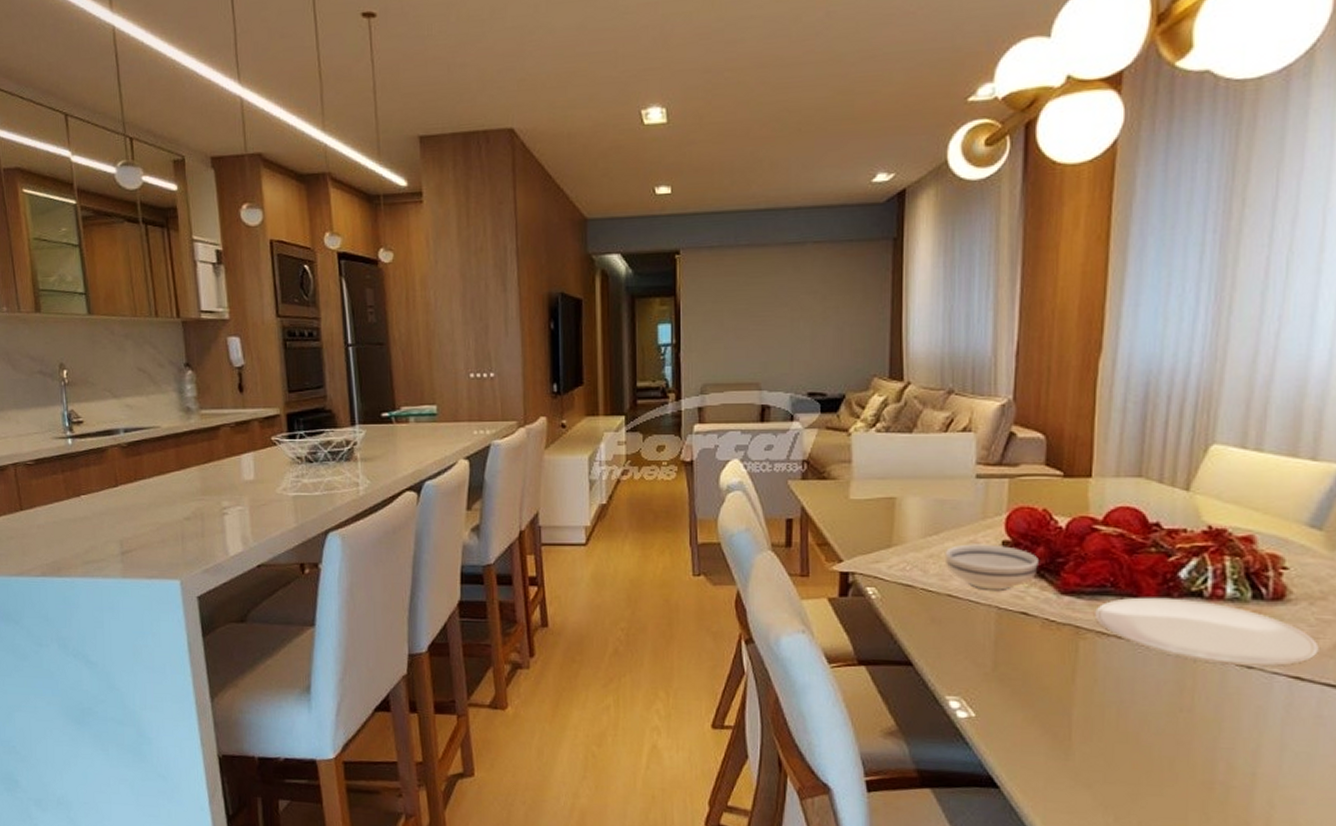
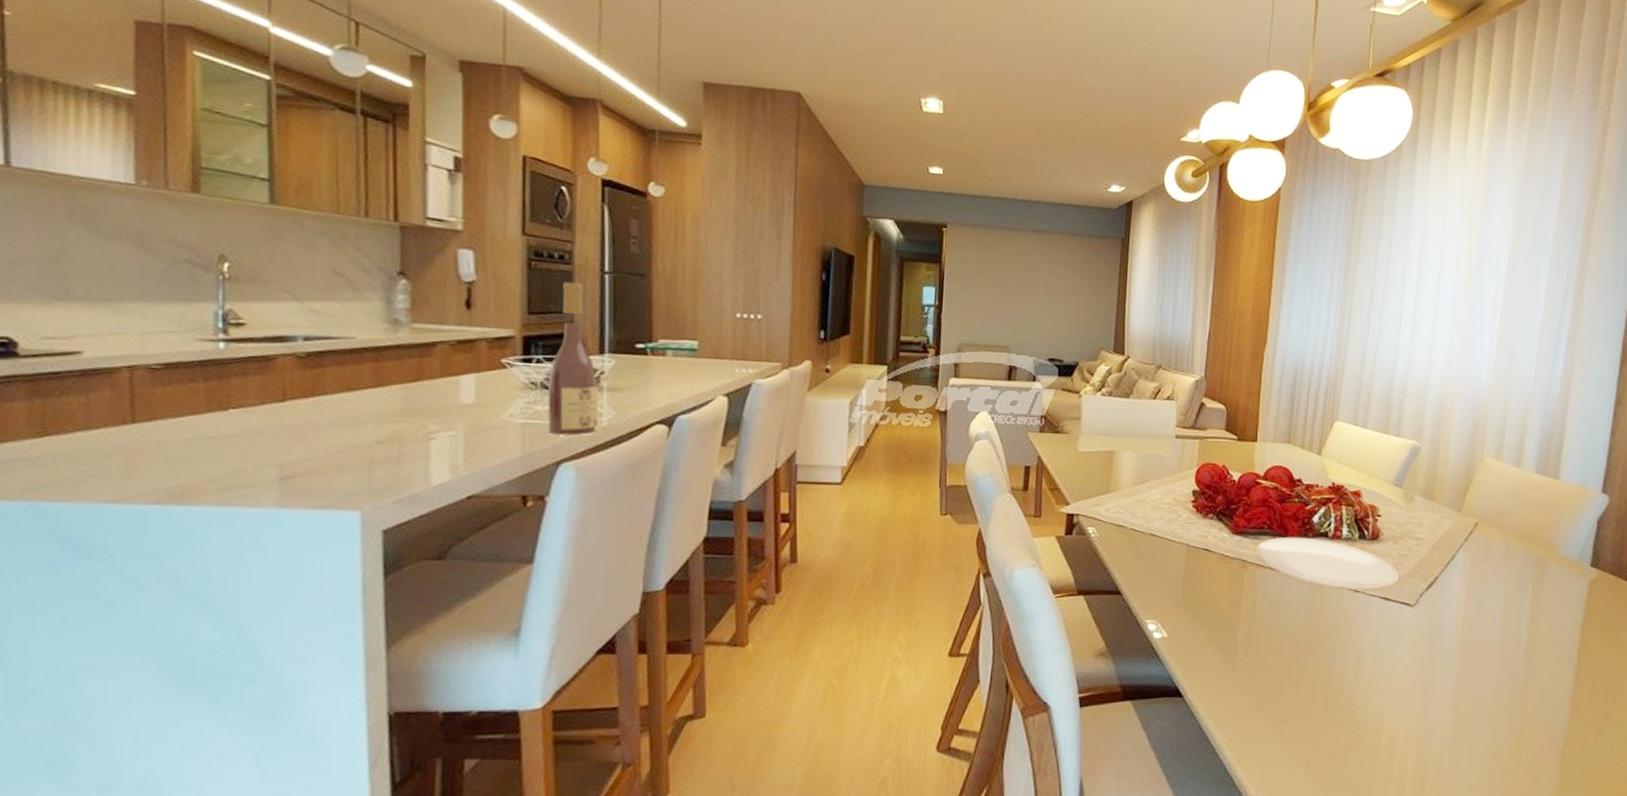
wine bottle: none [310,357,356,506] -> present [547,281,599,436]
bowl: present [944,544,1038,590] -> none [1149,492,1218,531]

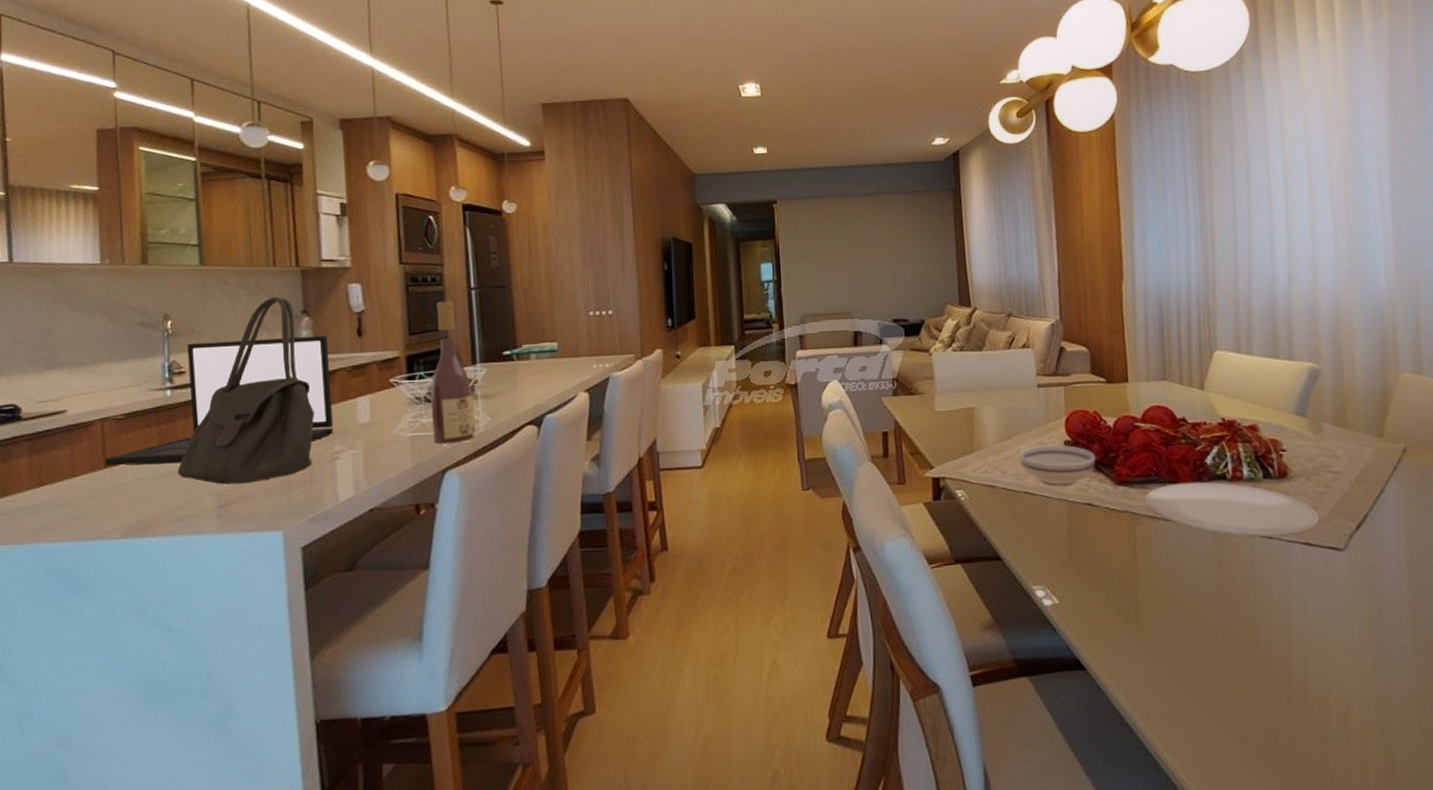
laptop: none [133,291,430,425] -> present [105,335,334,467]
handbag: none [229,251,409,457] -> present [177,296,316,485]
bowl: none [1149,492,1218,531] -> present [1018,444,1096,486]

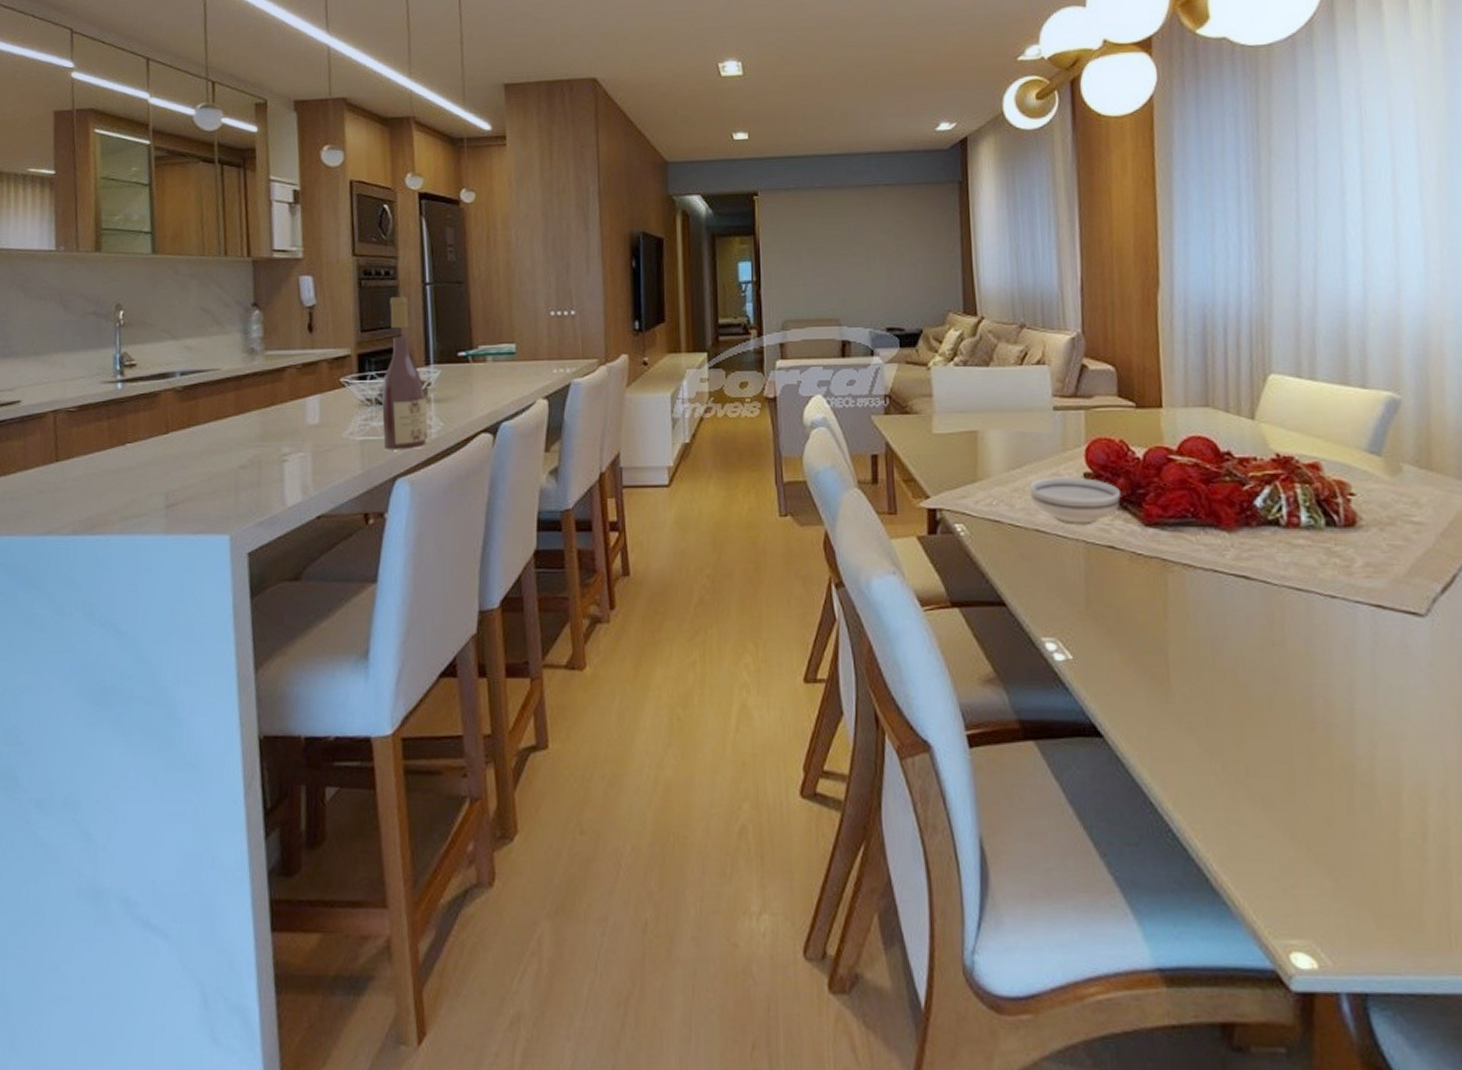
laptop: present [105,335,334,467] -> none [56,329,283,460]
handbag: present [177,296,316,485] -> none [126,287,264,484]
plate: present [1145,481,1319,538] -> none [1179,527,1395,596]

